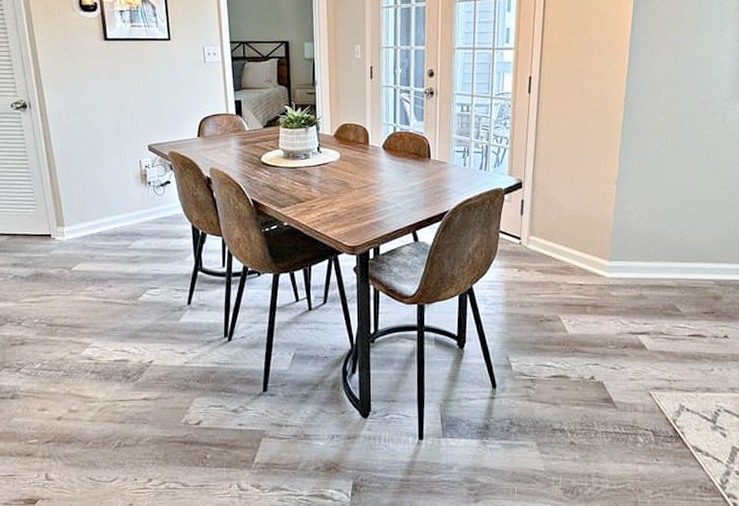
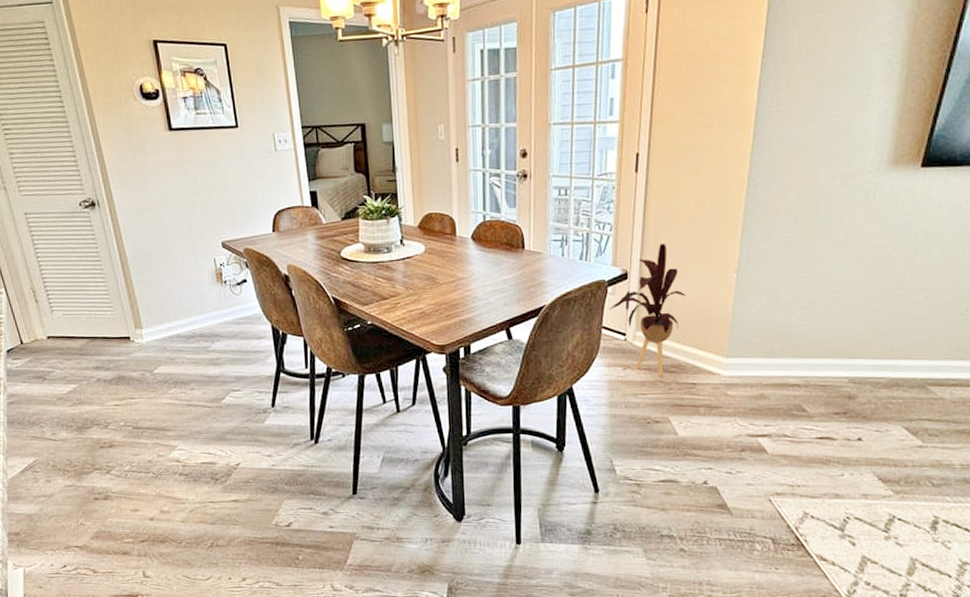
house plant: none [505,156,573,278] -> present [608,243,686,377]

